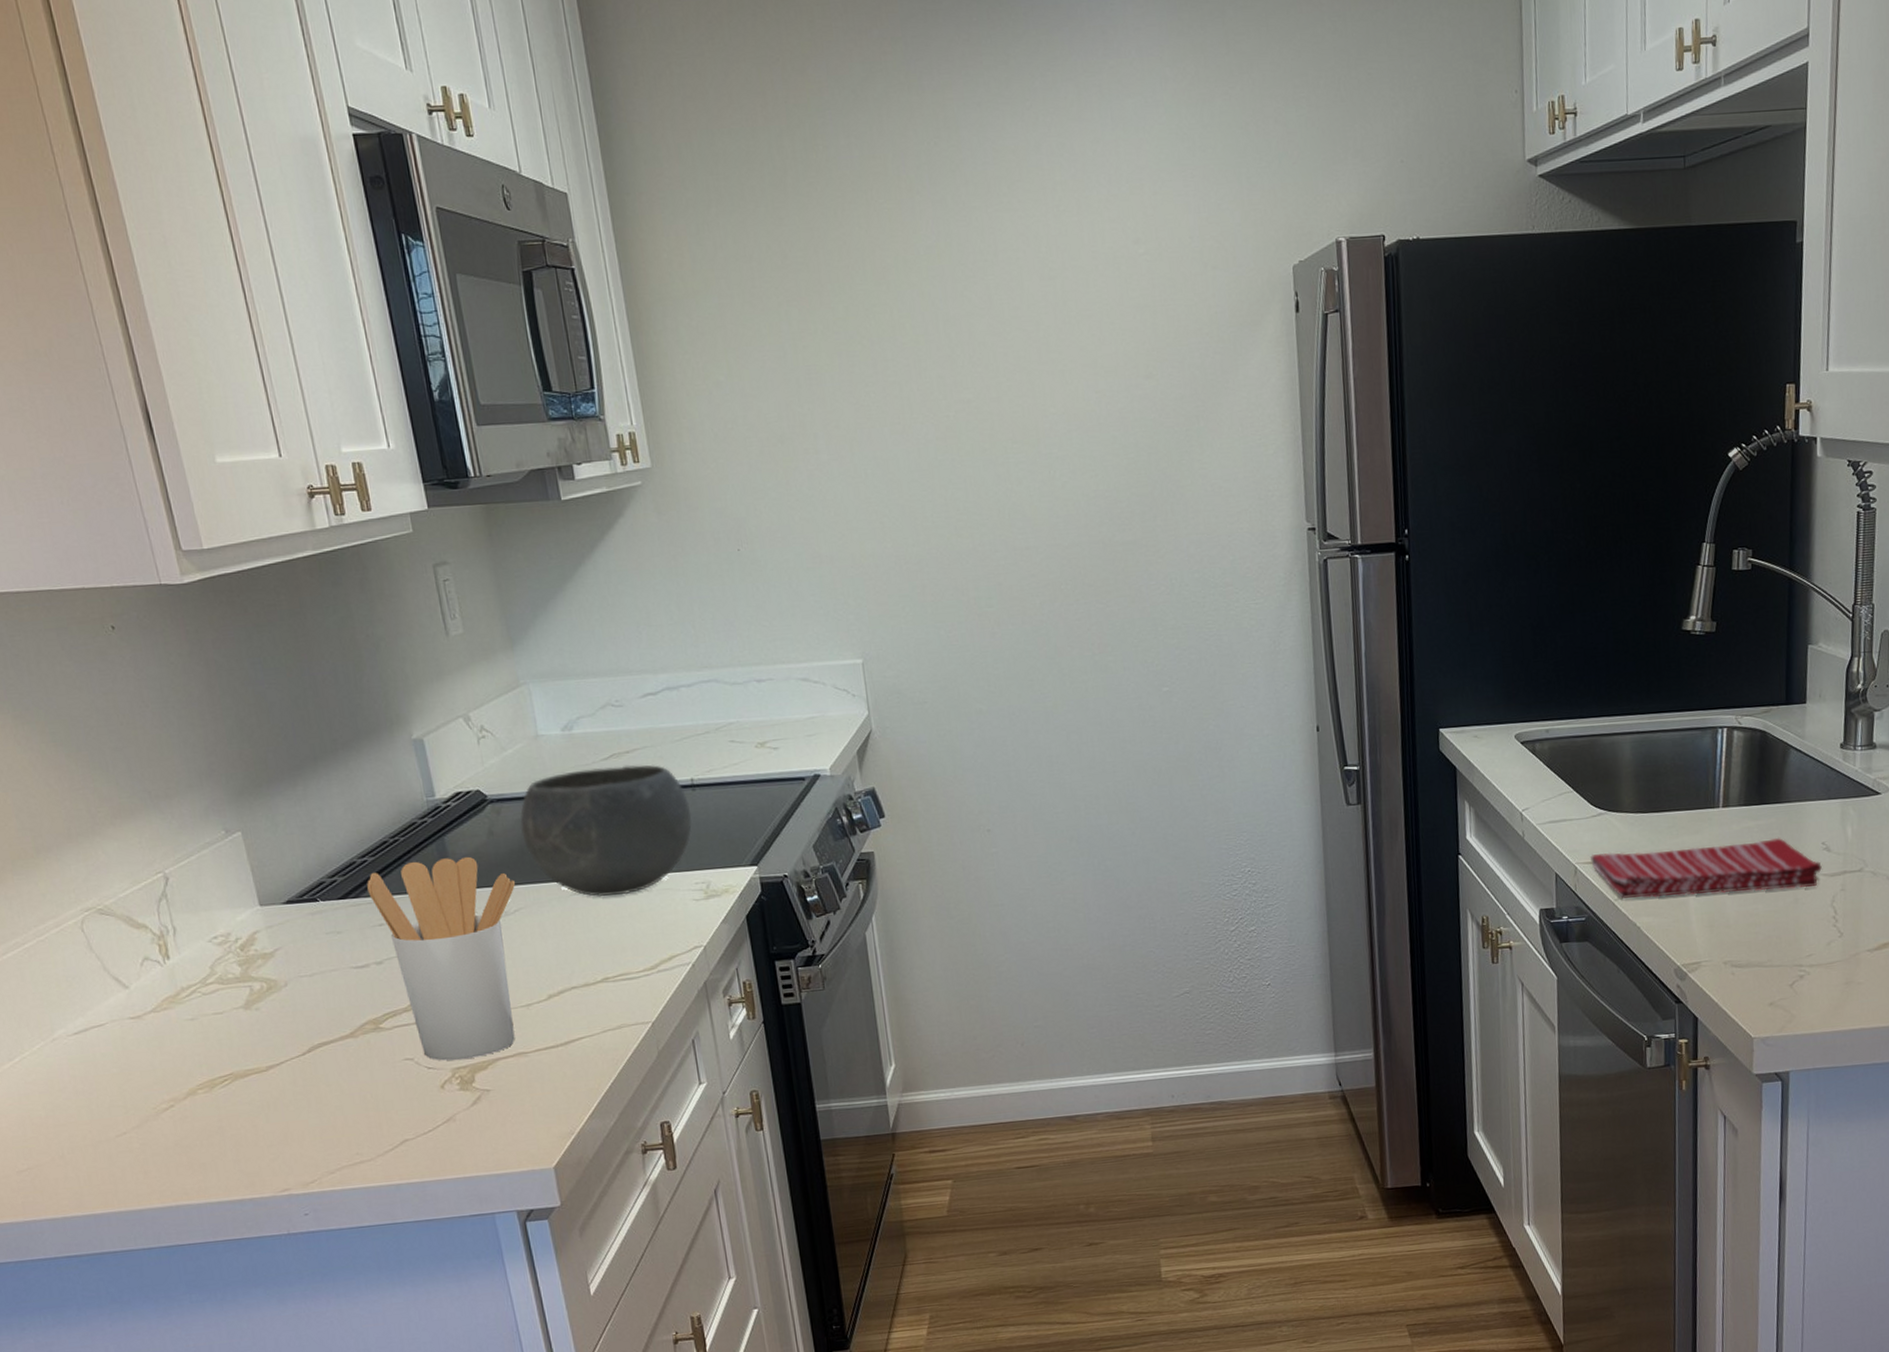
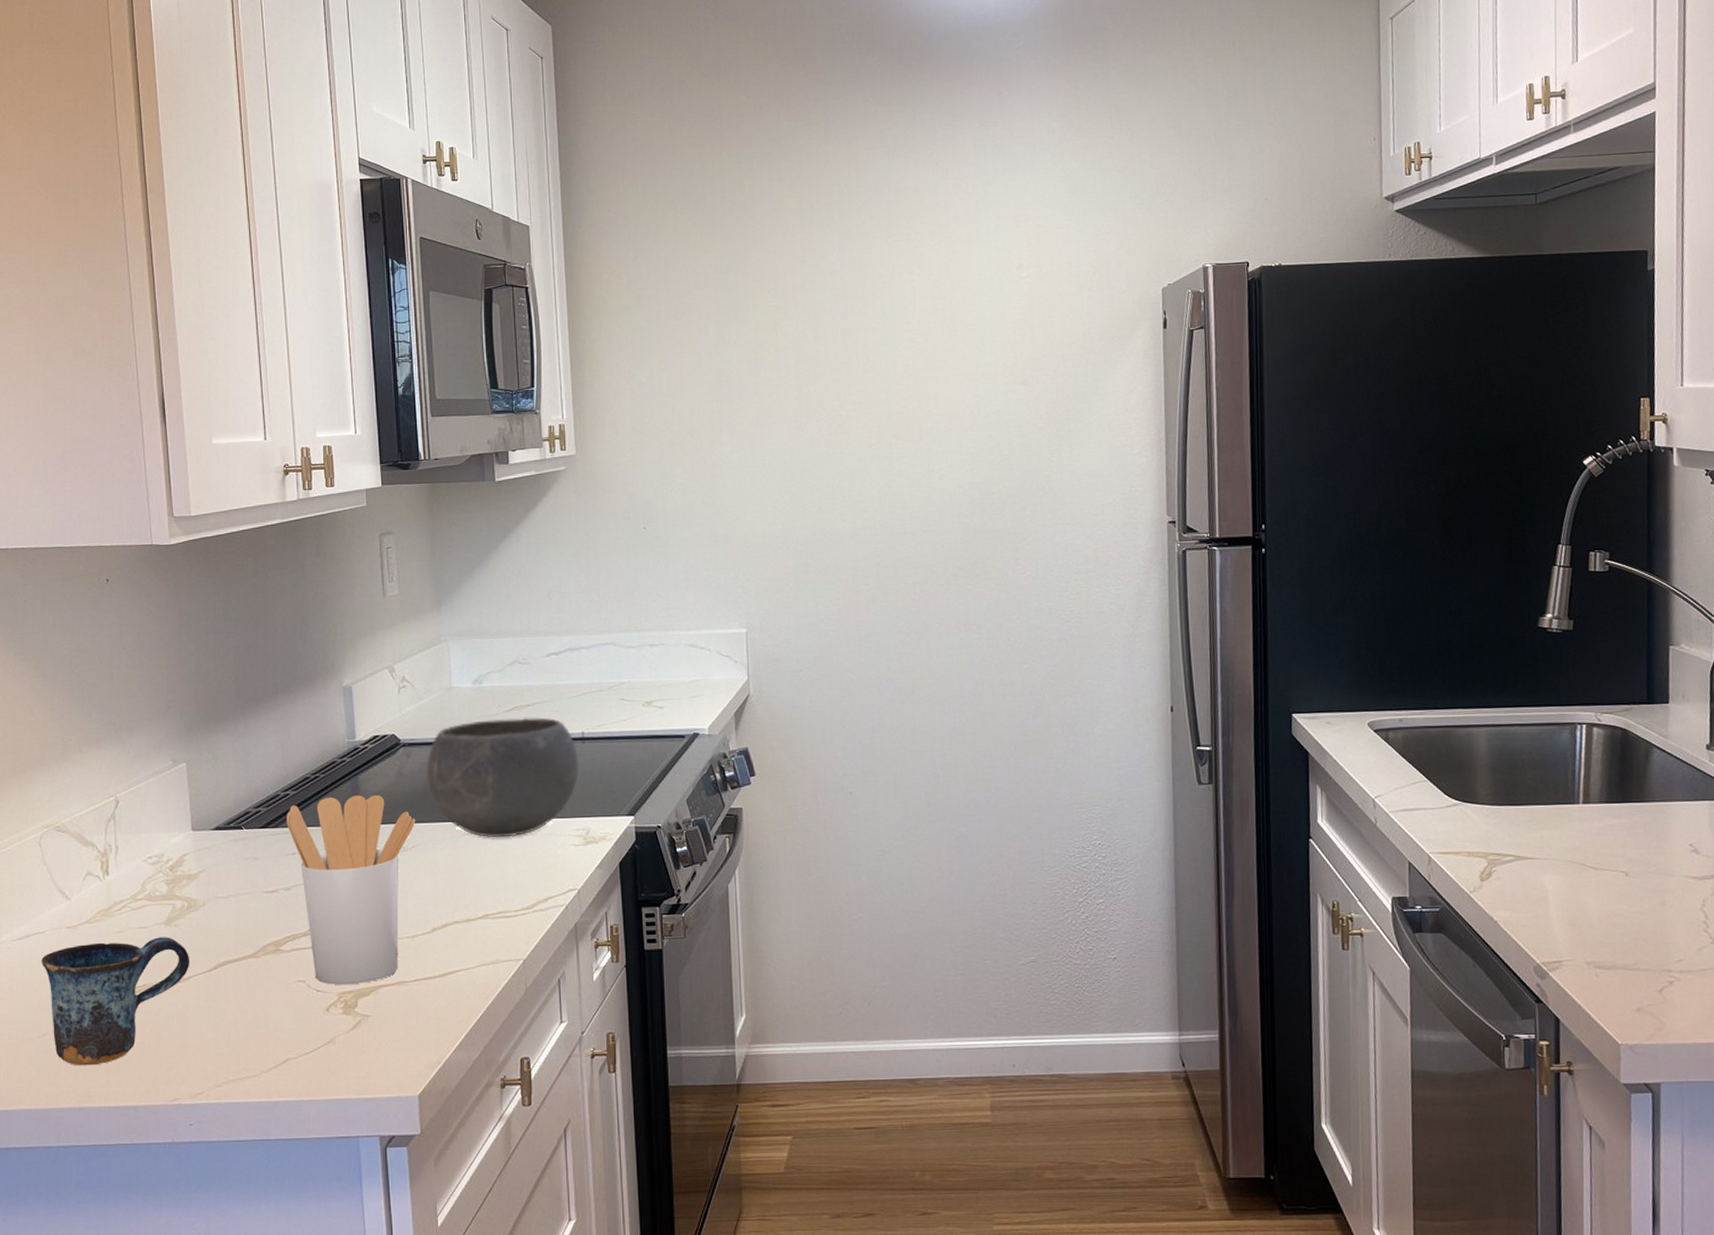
mug: none [106,1021,280,1163] -> present [41,937,190,1066]
dish towel: present [1591,837,1822,898] -> none [1445,836,1690,892]

